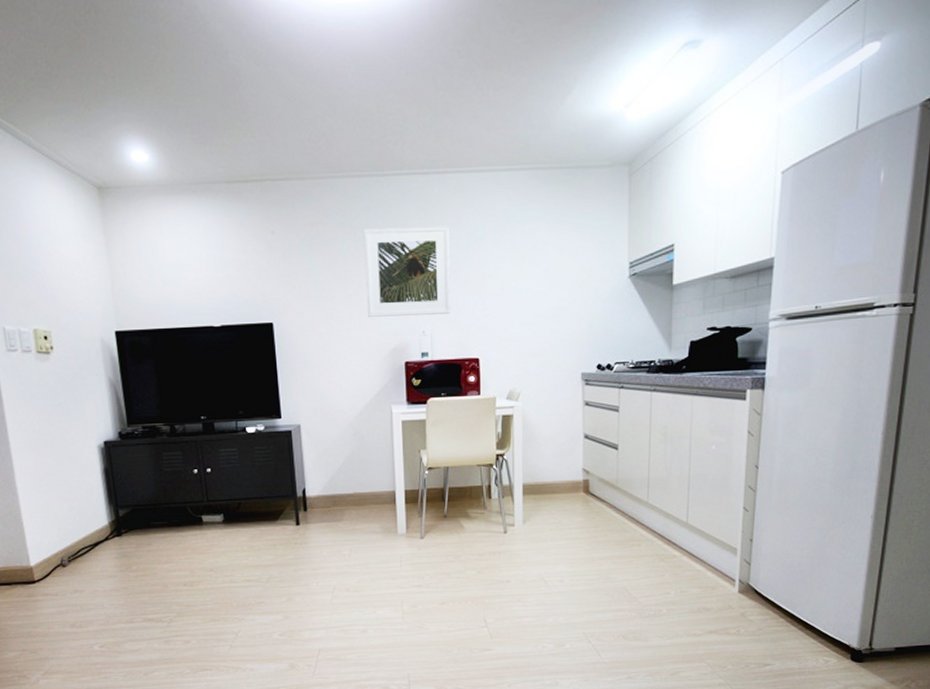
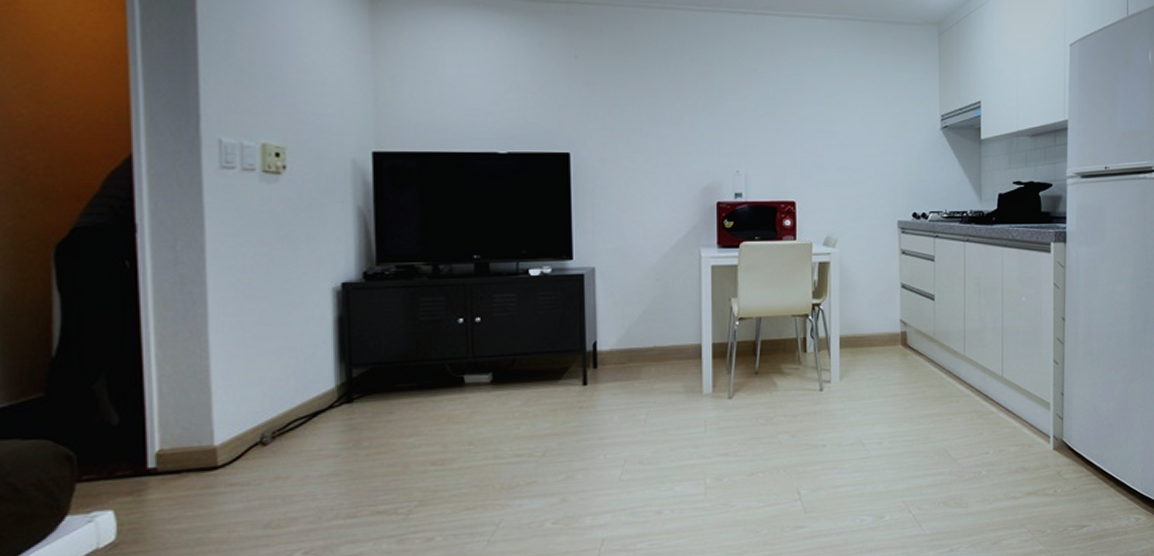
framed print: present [363,226,451,317] -> none [676,62,767,154]

